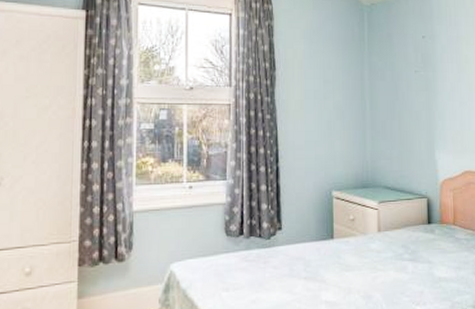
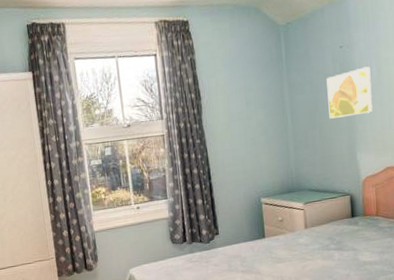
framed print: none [408,61,453,111] -> present [326,66,373,119]

